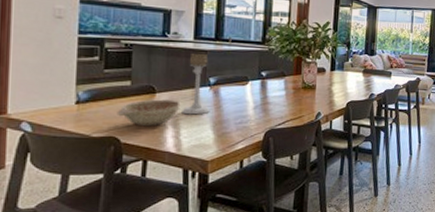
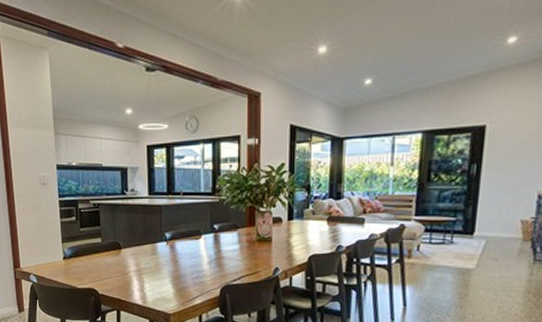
decorative bowl: present [116,99,181,127] -> none [93,255,143,280]
candle holder: present [182,52,210,115] -> none [144,208,168,270]

